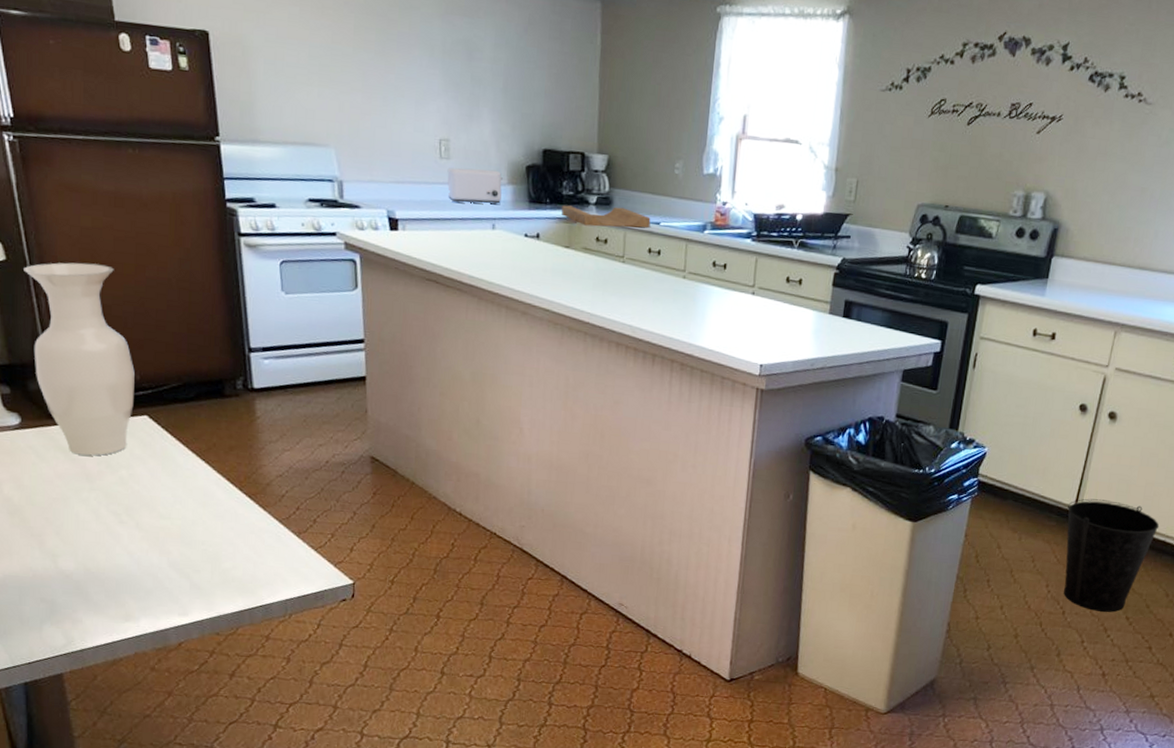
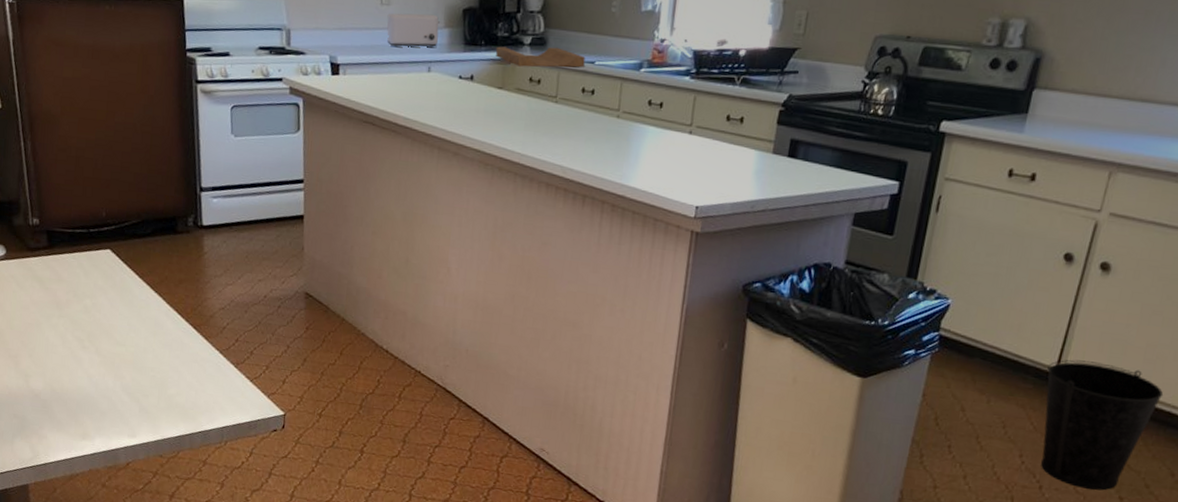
vase: present [24,262,135,456] -> none [15,109,102,286]

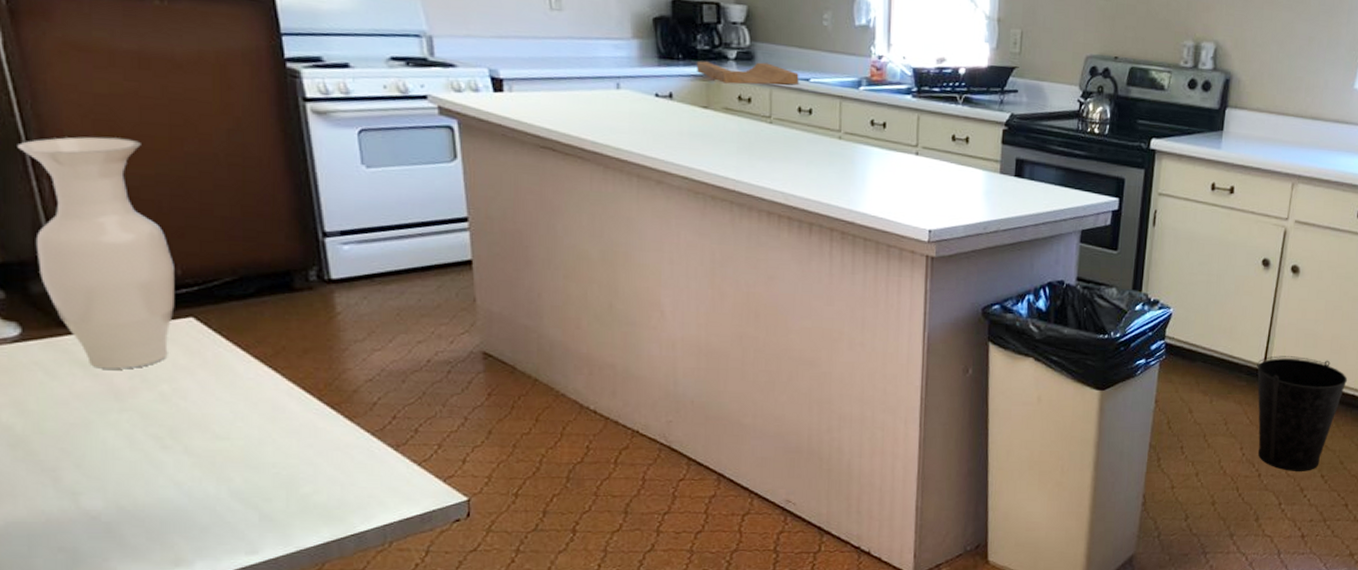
vase: none [15,109,102,286] -> present [17,136,175,369]
toaster: present [387,13,441,48] -> none [559,20,627,62]

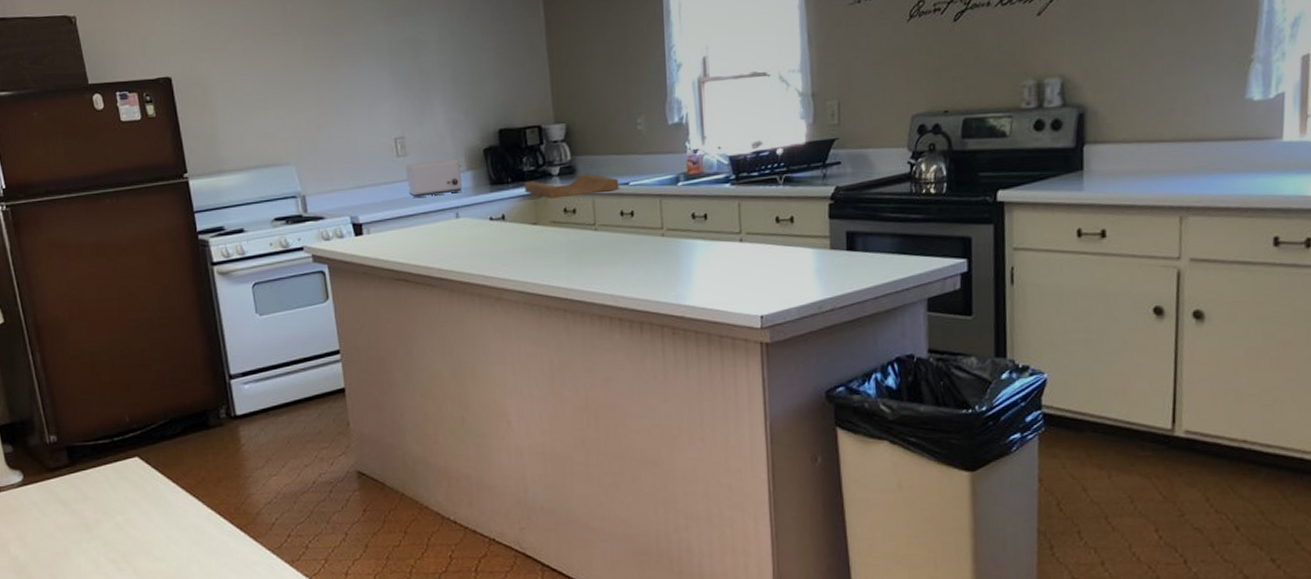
vase: present [17,136,175,369] -> none [20,313,125,505]
toaster: none [559,20,627,62] -> present [405,159,463,198]
bucket: present [1257,355,1348,471] -> none [1163,416,1291,555]

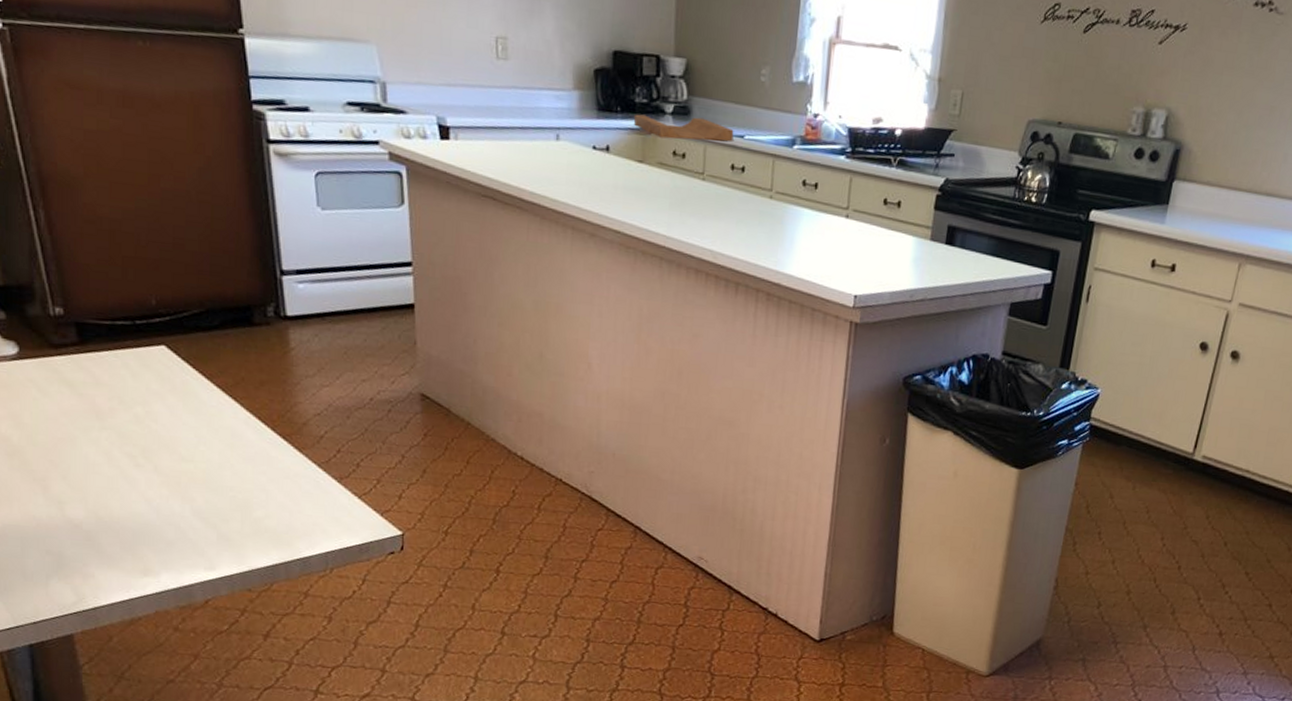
toaster: present [405,159,463,198] -> none [505,69,569,113]

